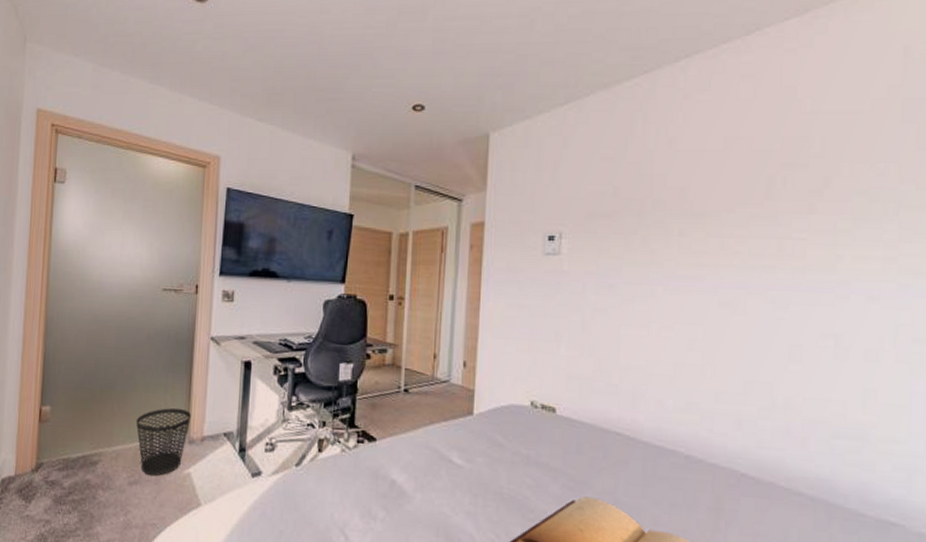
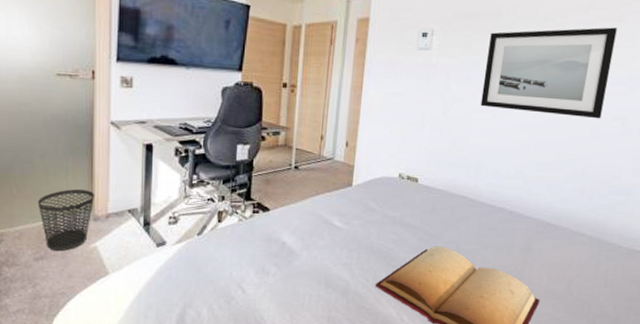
wall art: none [629,221,807,336] -> present [480,27,617,119]

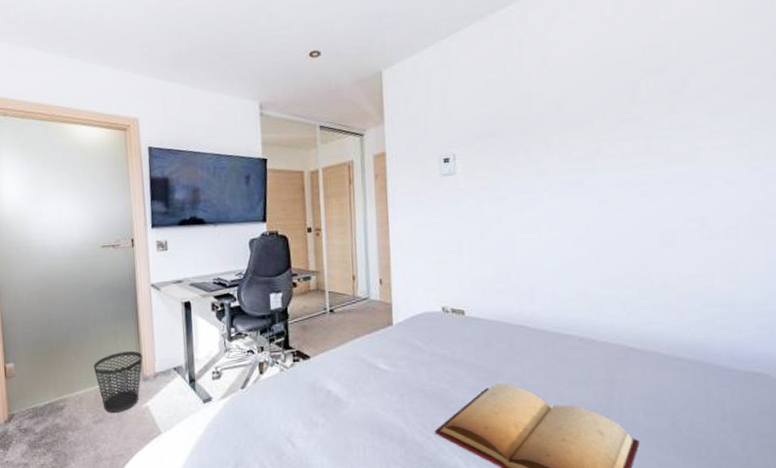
wall art: present [480,27,617,119] -> none [519,120,672,226]

